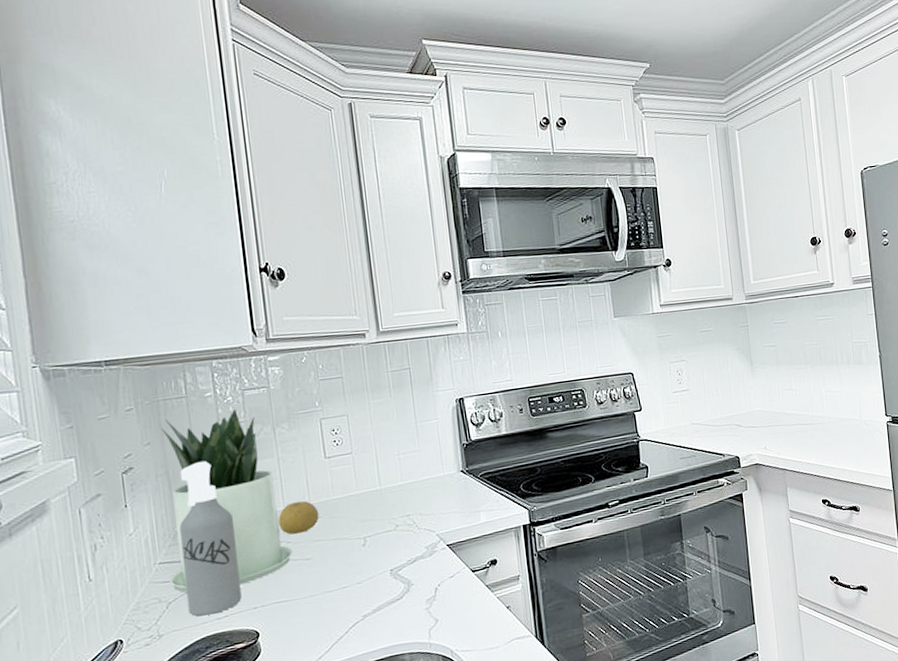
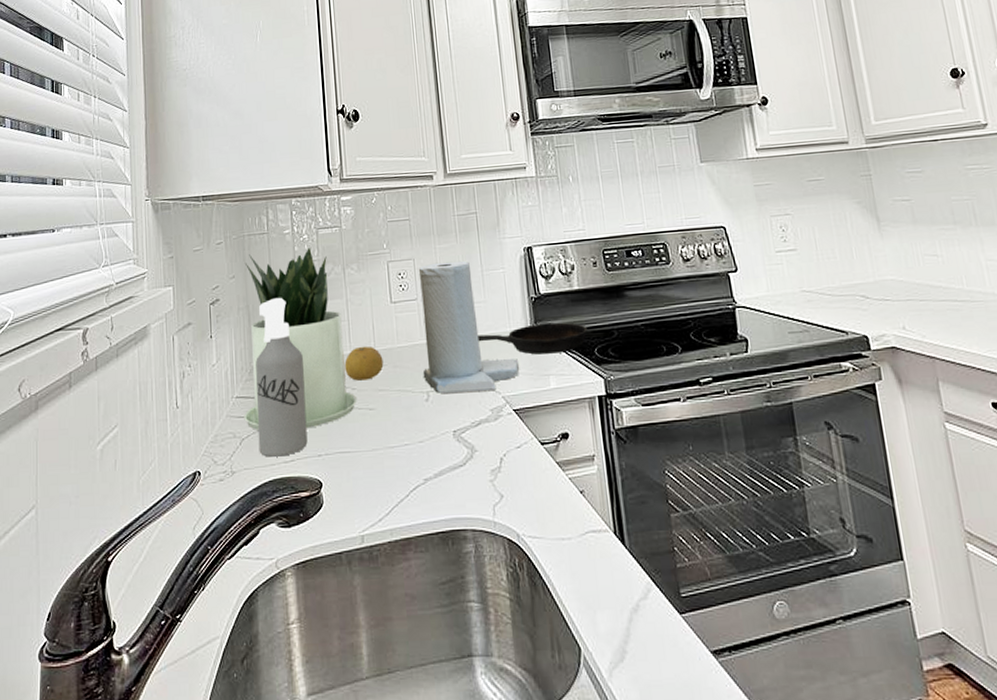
paper towel: none [352,414,453,538] -> present [418,260,520,393]
frying pan: none [412,464,514,495] -> present [477,322,587,355]

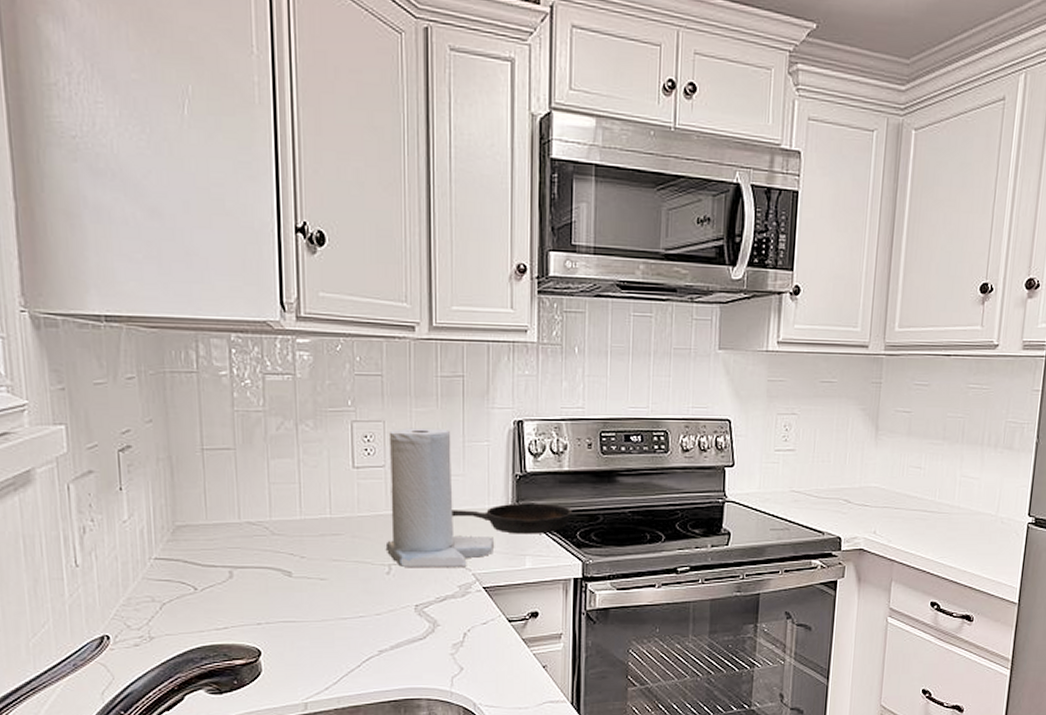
planter: present [244,248,358,430] -> none [165,396,307,596]
spray bottle: present [255,297,308,457] -> none [180,450,245,623]
fruit: present [344,346,384,381] -> none [293,512,340,549]

